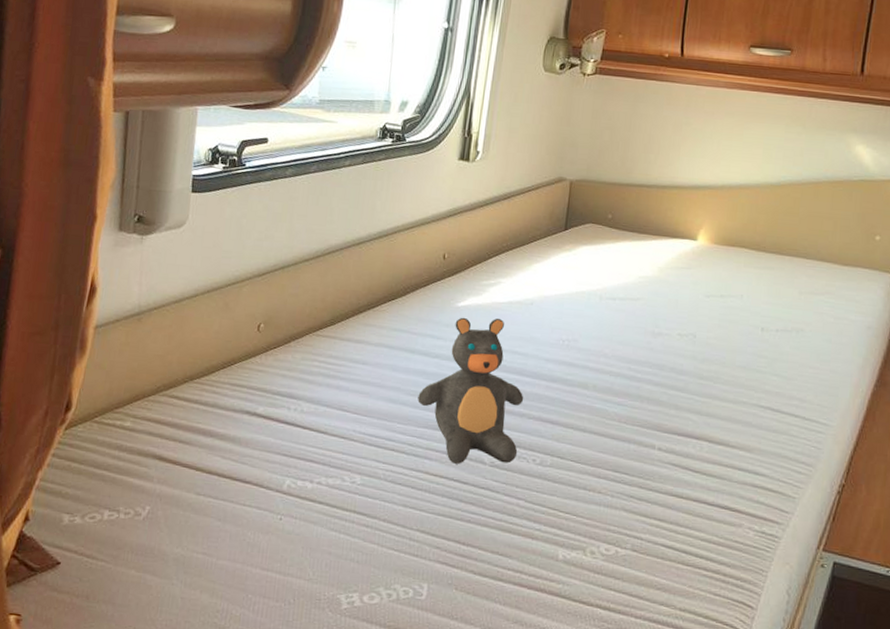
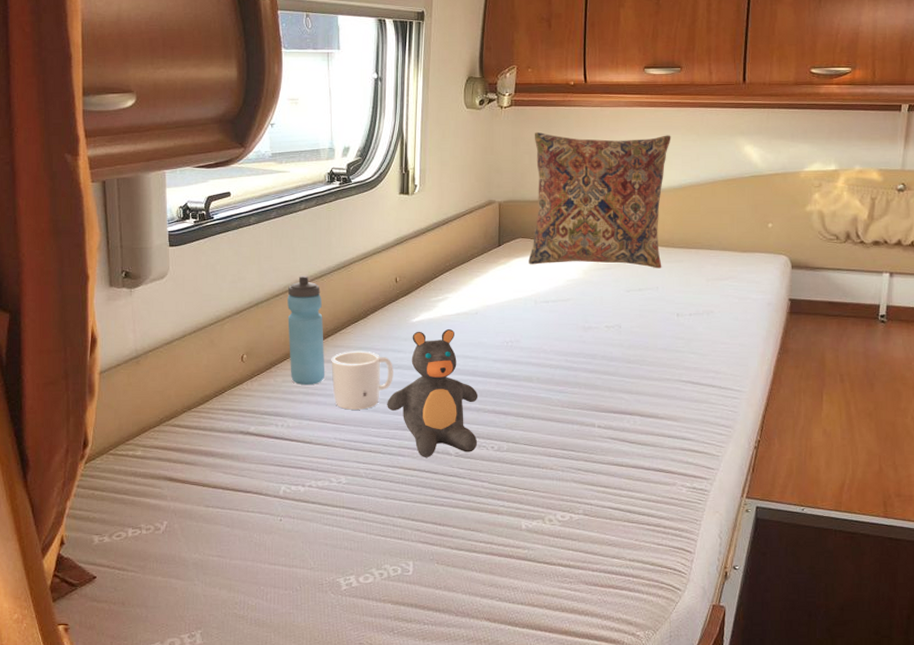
water bottle: none [311,240,357,366] -> present [287,276,325,385]
mug: none [358,332,430,401] -> present [331,350,393,410]
pillow: none [597,105,774,275] -> present [528,131,671,269]

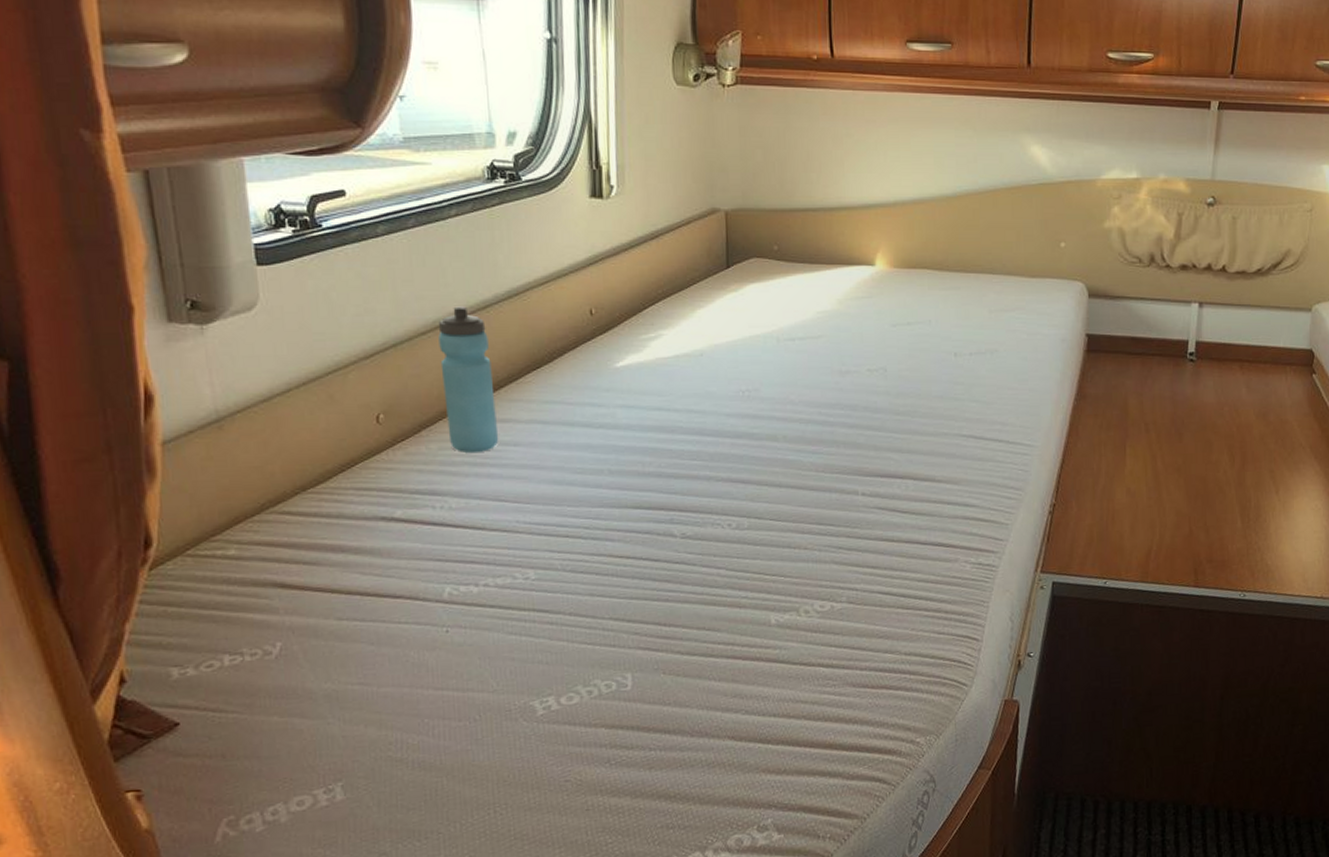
mug: present [331,350,393,410] -> none [506,405,594,484]
stuffed animal: present [387,328,478,457] -> none [586,375,710,541]
pillow: present [528,131,671,269] -> none [767,119,942,298]

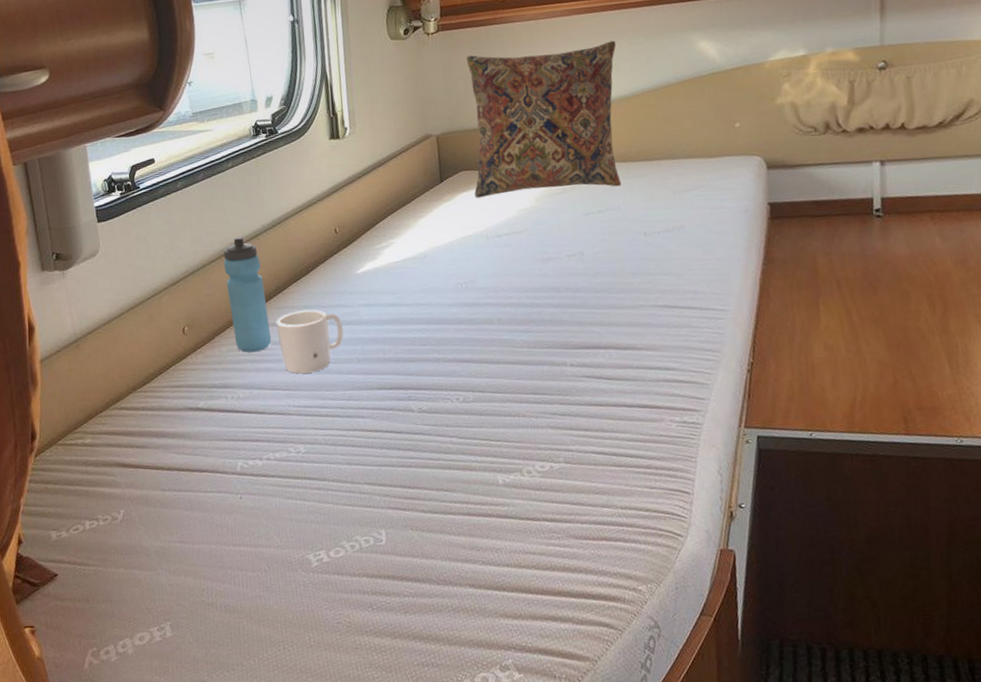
mug: none [506,405,594,484] -> present [276,309,344,374]
pillow: none [767,119,942,298] -> present [466,40,622,199]

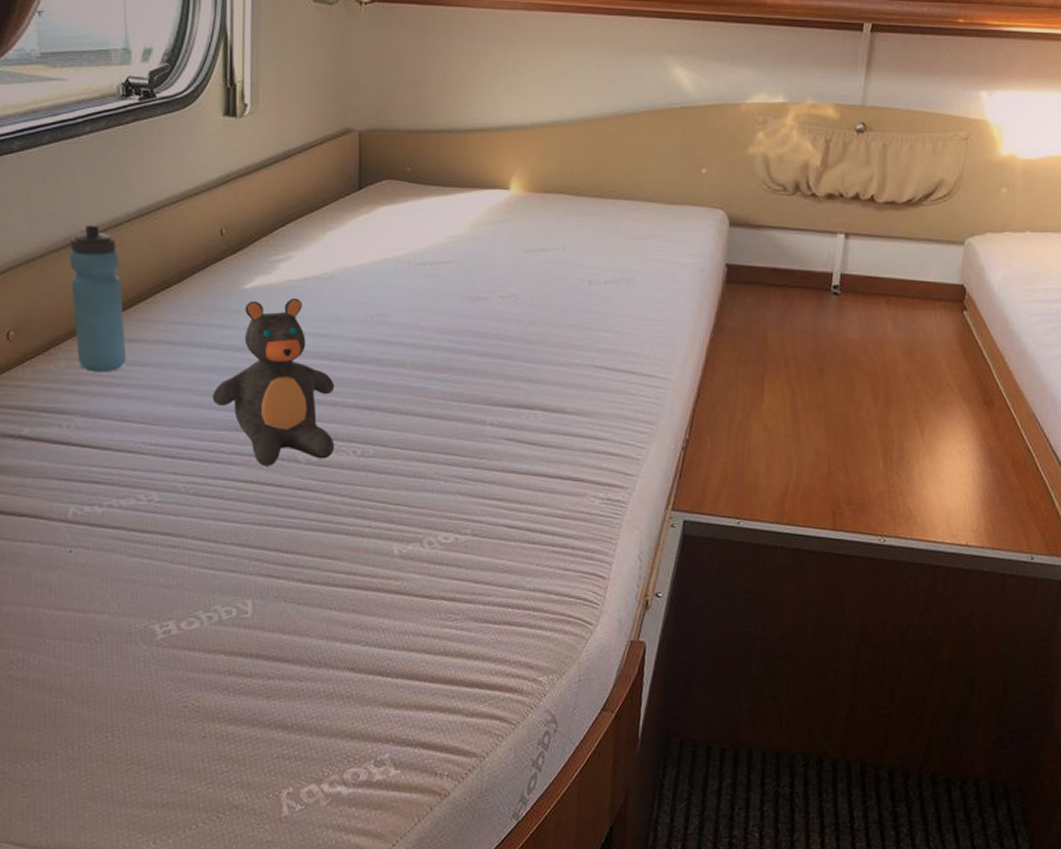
mug: present [276,309,344,374] -> none [134,326,221,405]
stuffed animal: none [339,276,441,417] -> present [212,297,335,466]
pillow: present [466,40,622,199] -> none [399,38,582,223]

